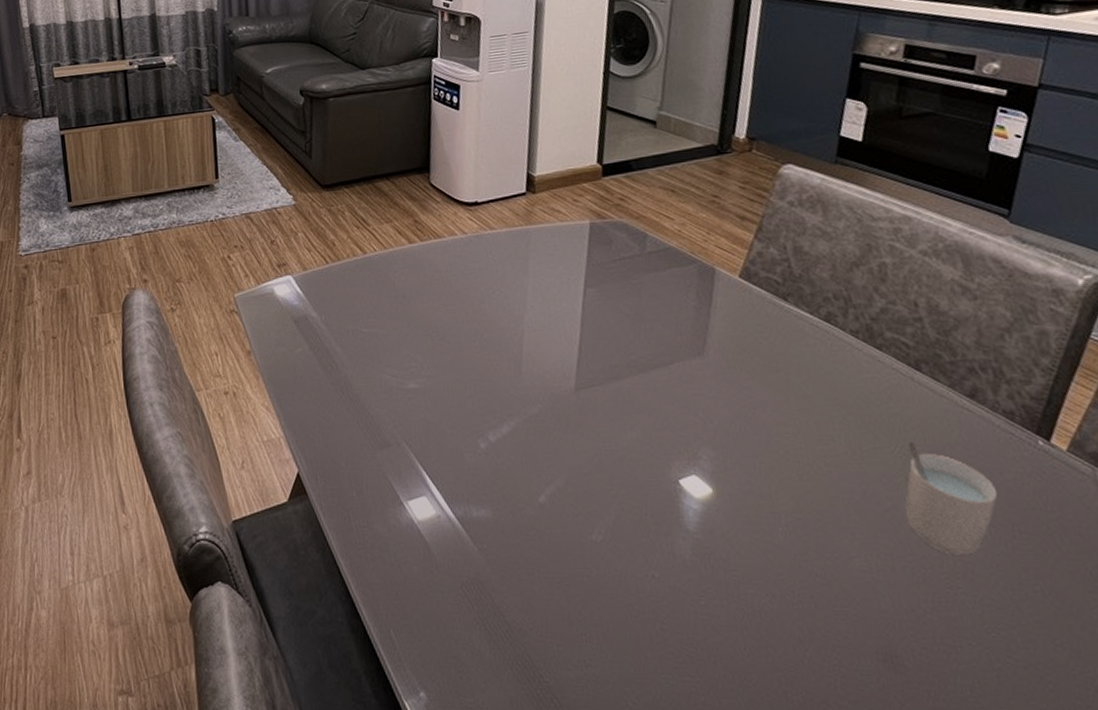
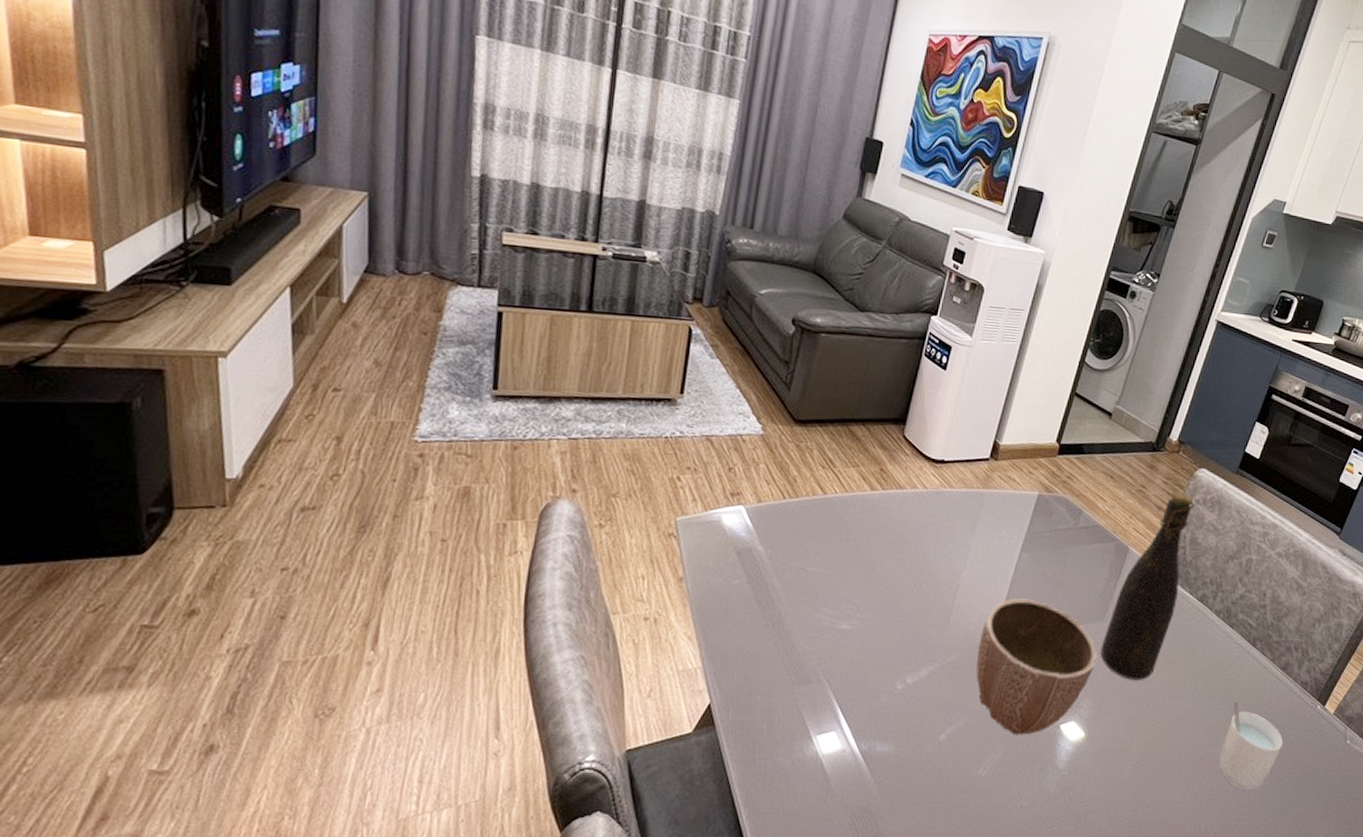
decorative bowl: none [559,338,706,494] -> present [976,598,1097,735]
bottle: none [707,194,795,423] -> present [1100,490,1195,680]

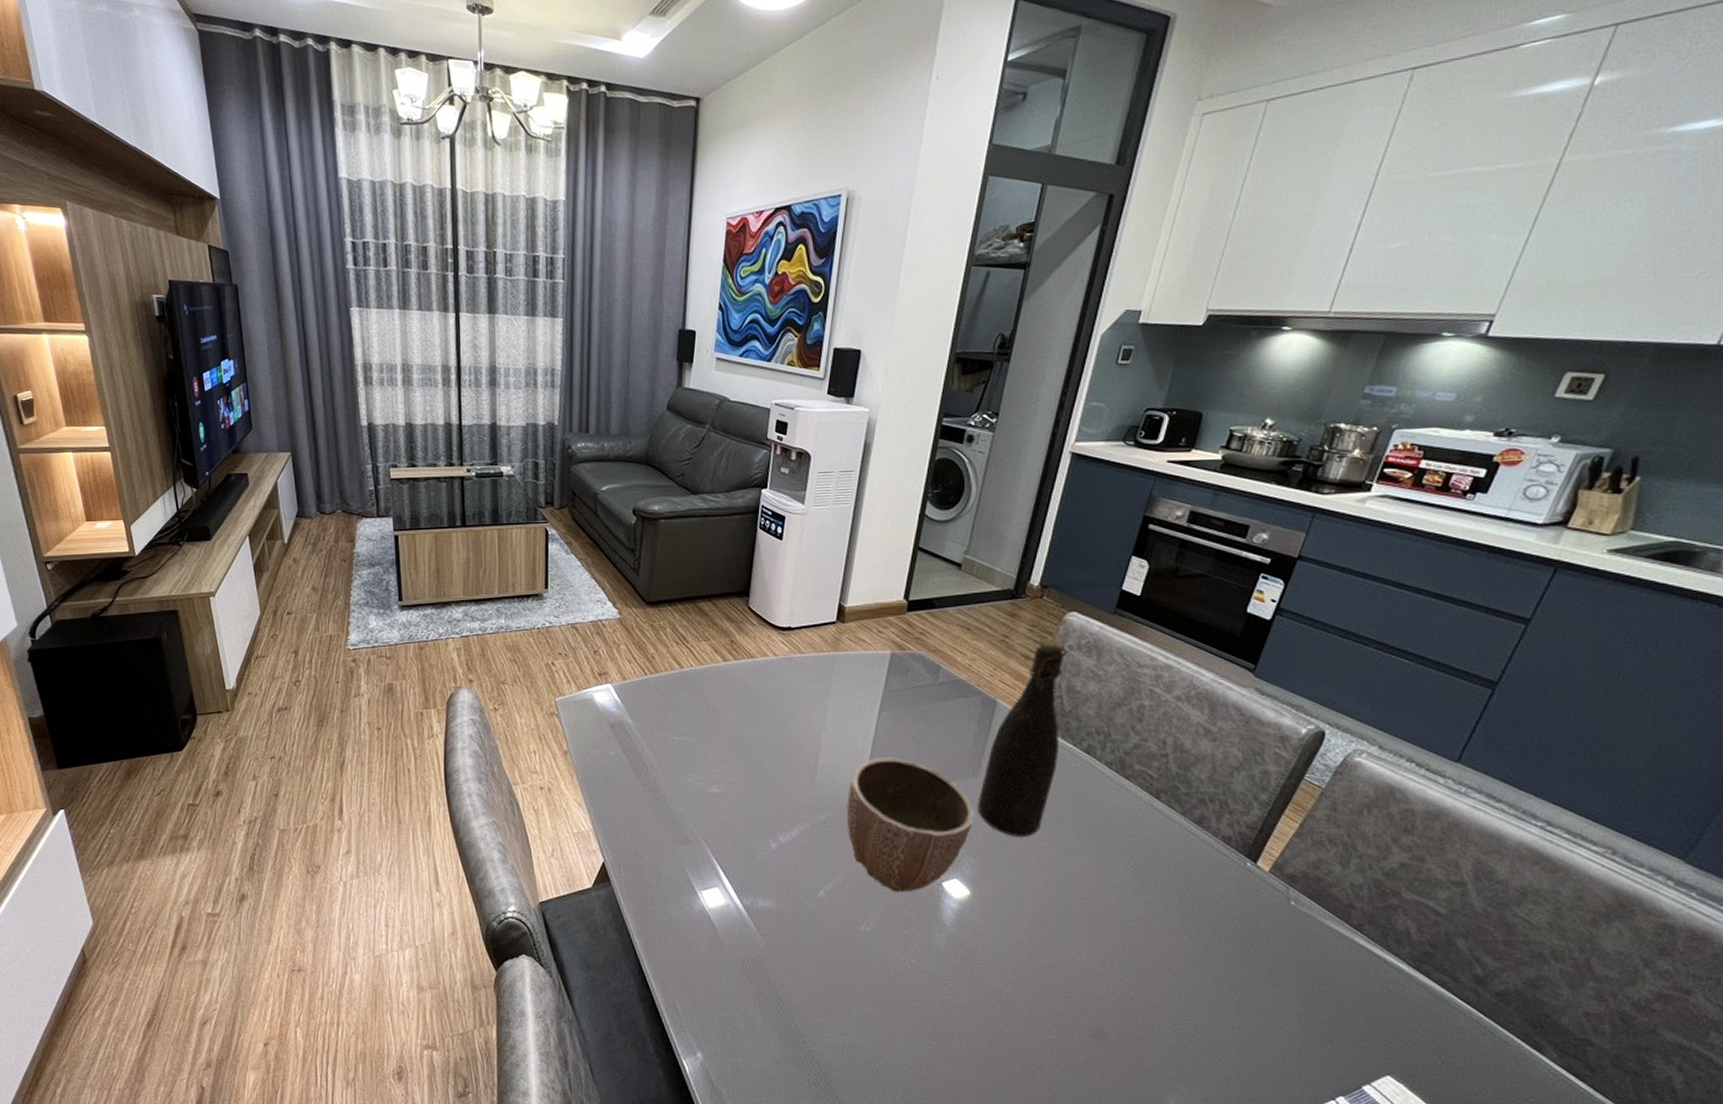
cup: present [1219,702,1283,790] -> none [1129,859,1207,954]

